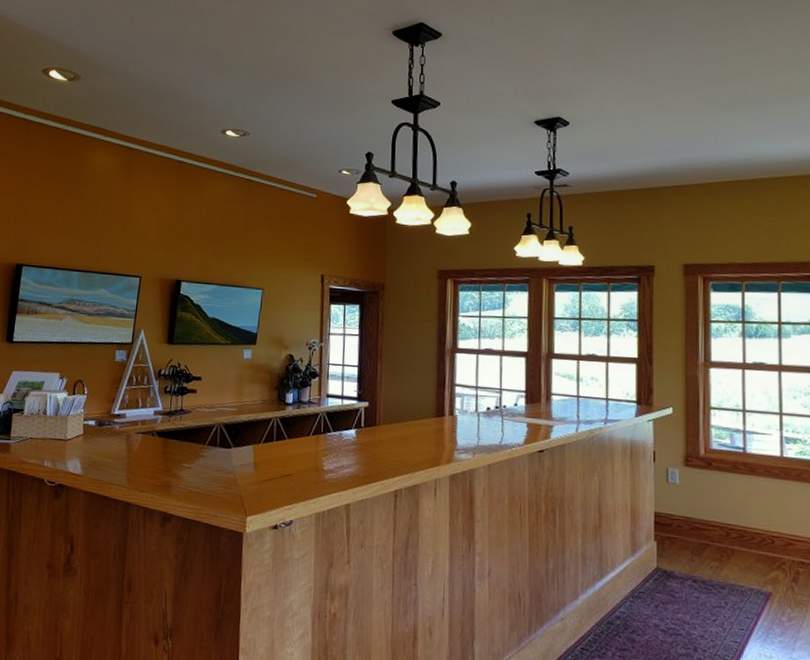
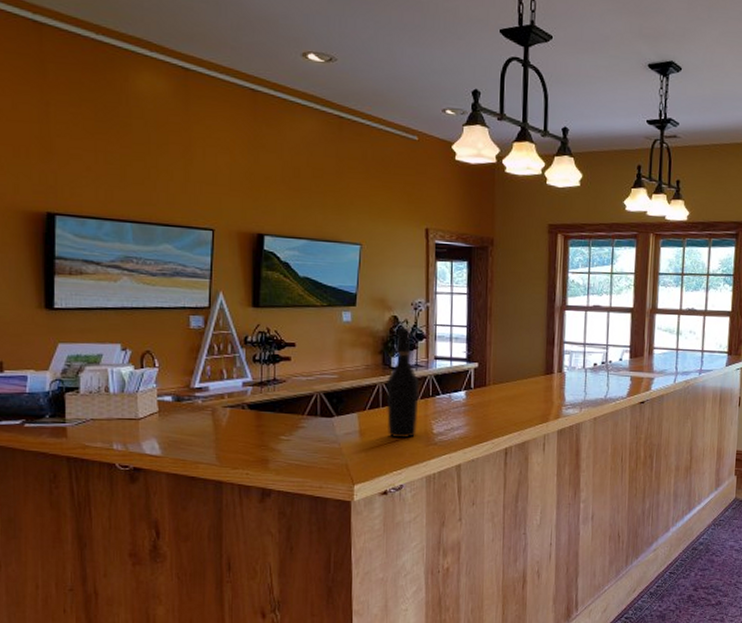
wine bottle: none [279,366,312,474] -> present [386,328,420,439]

